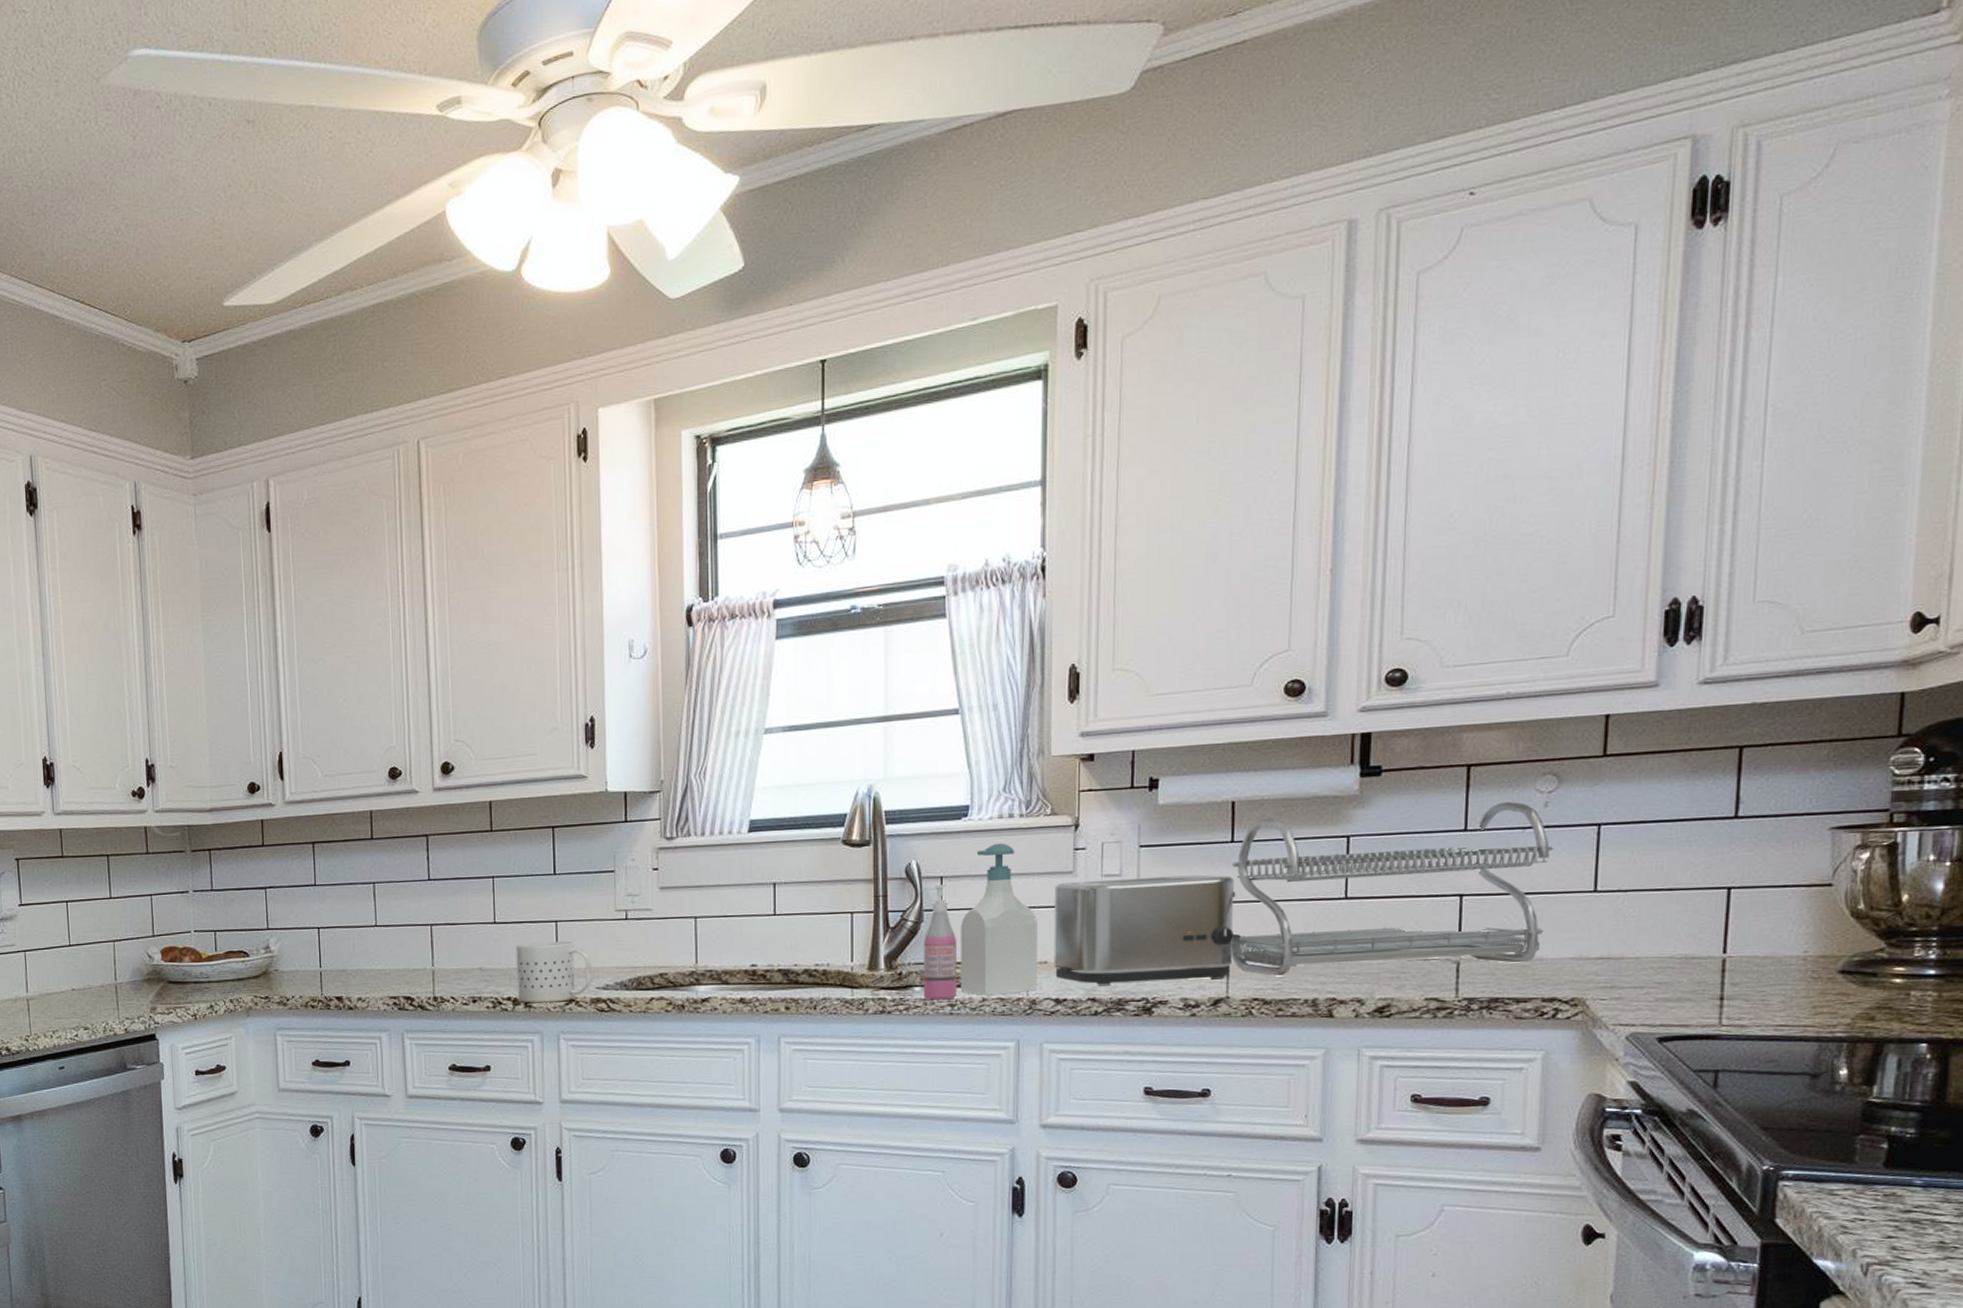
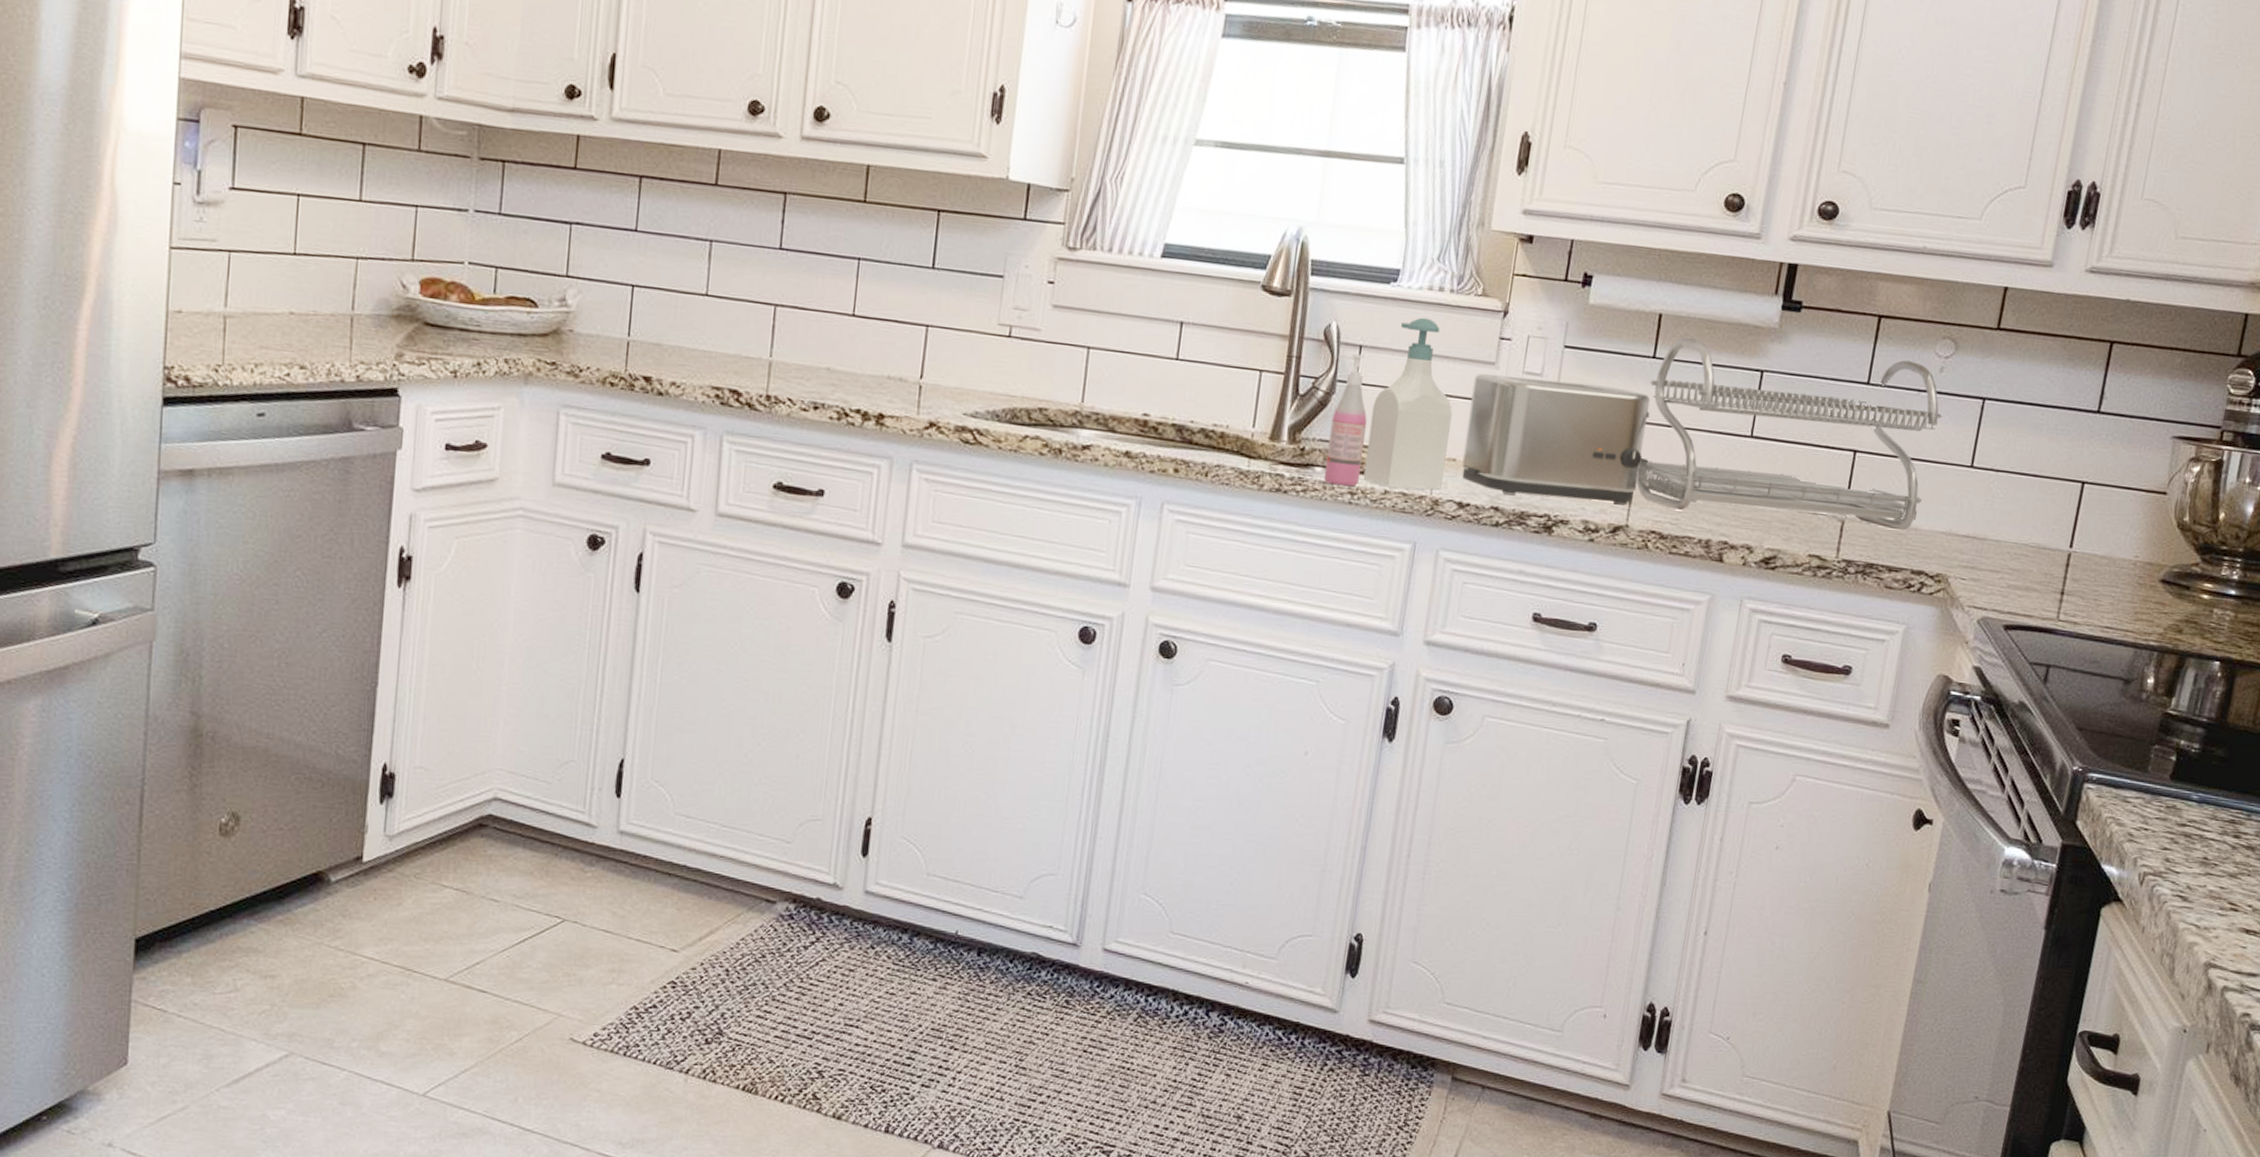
mug: present [516,941,592,1004] -> none [869,346,962,425]

